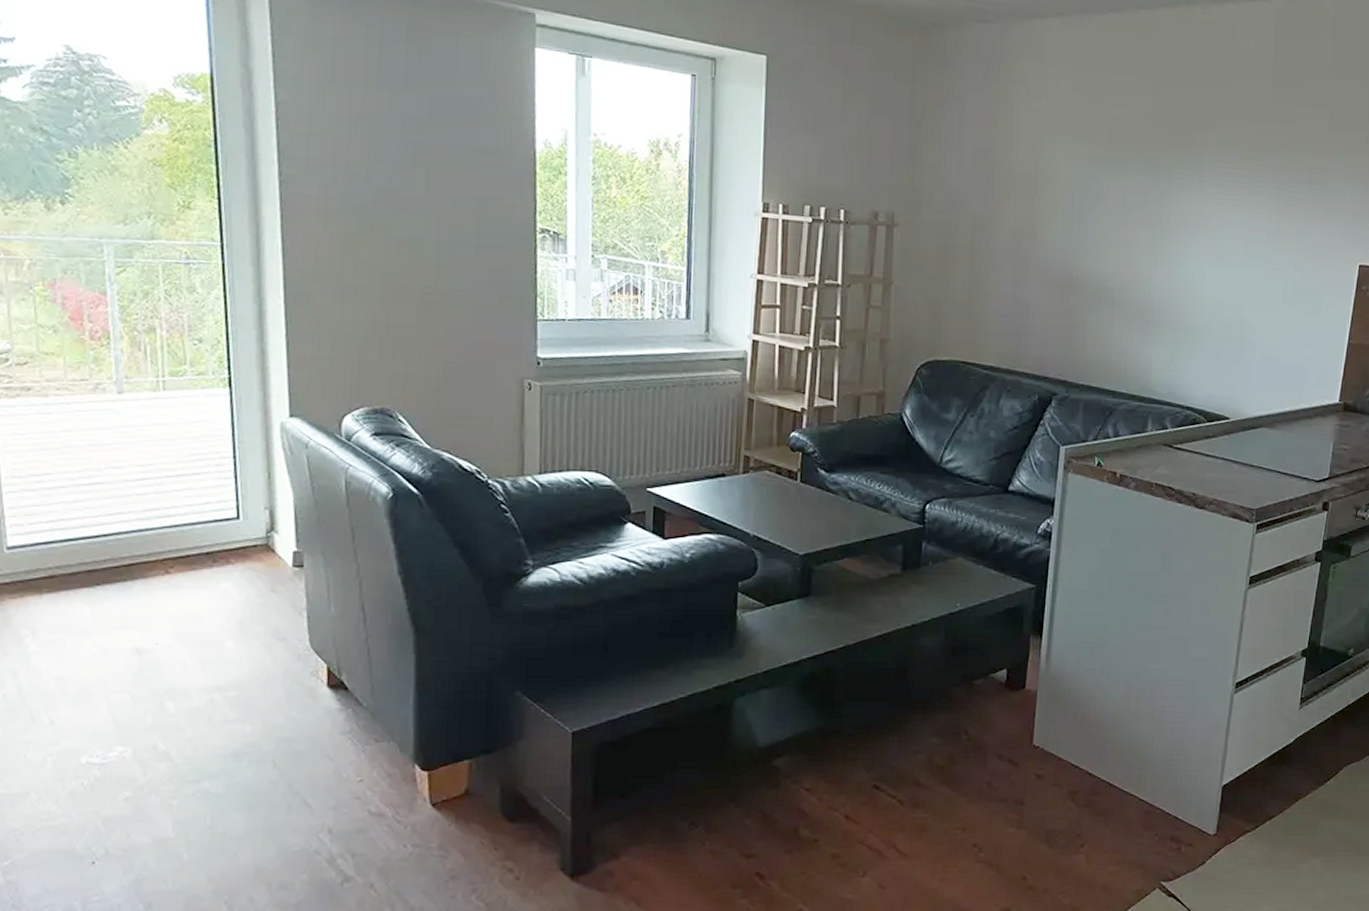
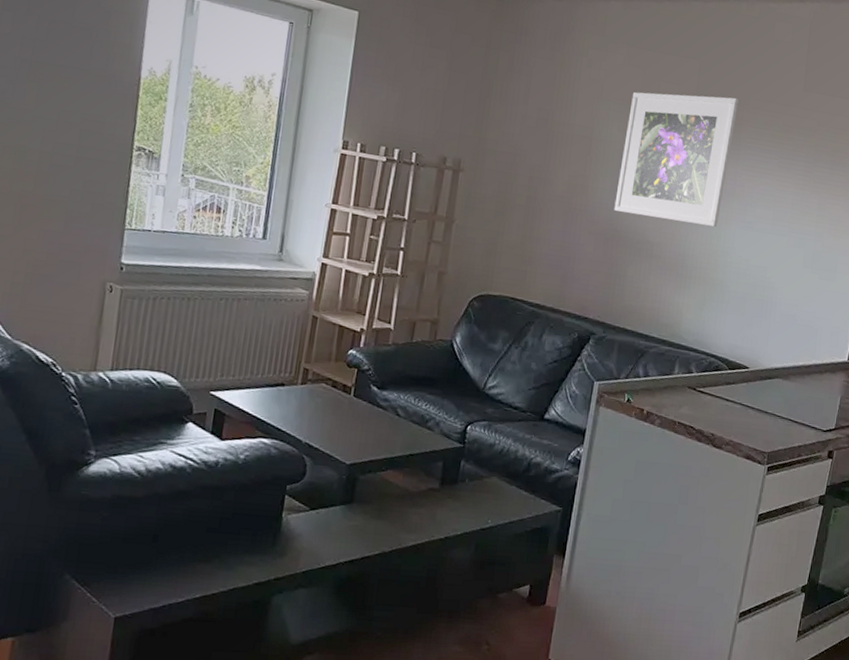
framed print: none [1068,116,1199,265] -> present [614,91,739,227]

